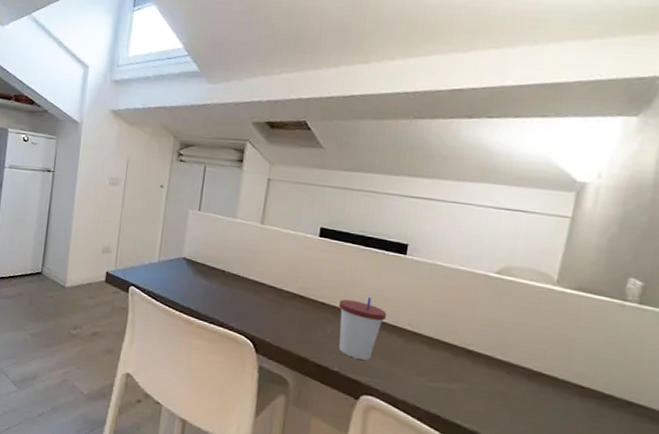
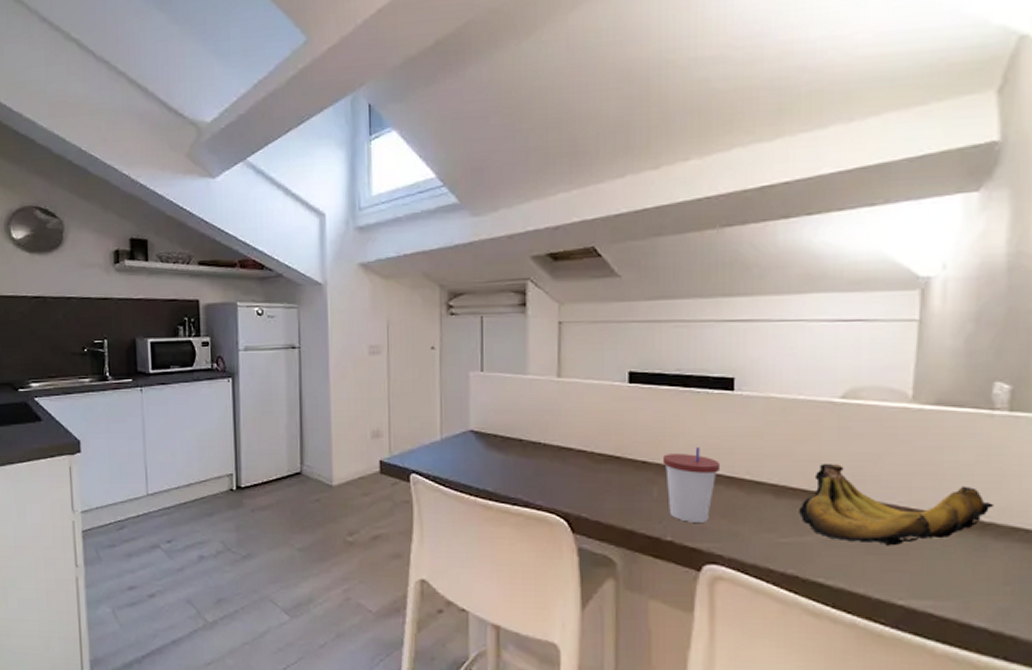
banana bunch: none [448,325,614,403] -> present [799,463,993,546]

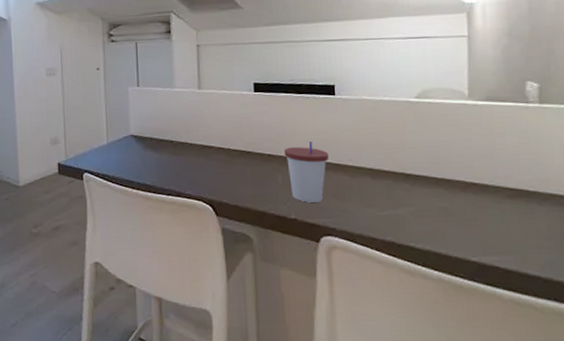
banana bunch: present [799,463,993,546] -> none [391,149,535,214]

